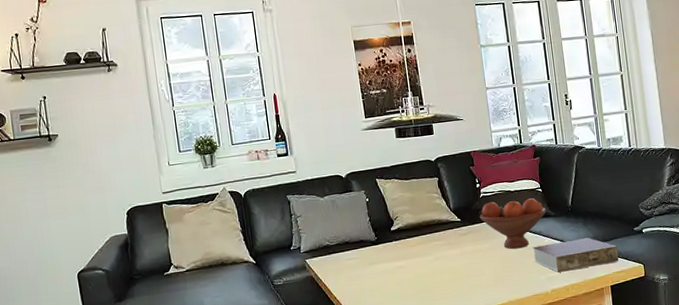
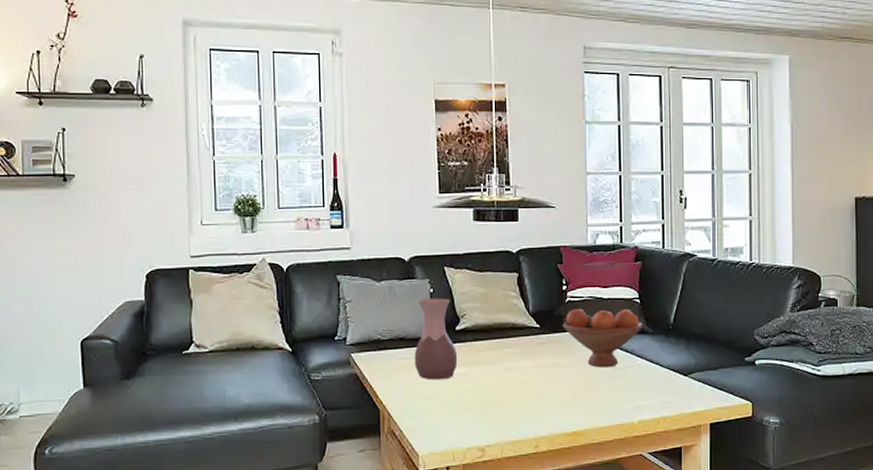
vase: none [356,205,396,275] -> present [414,298,458,380]
book: present [532,238,619,273] -> none [622,363,724,401]

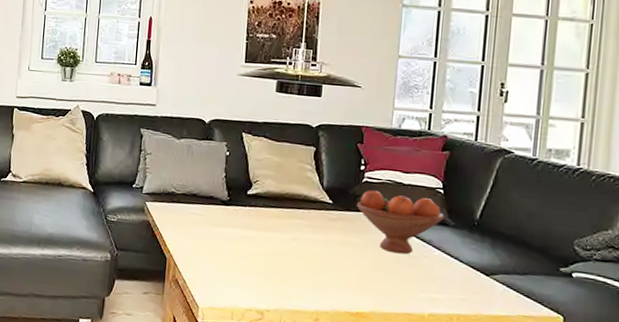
vase: present [414,298,458,380] -> none [203,160,247,240]

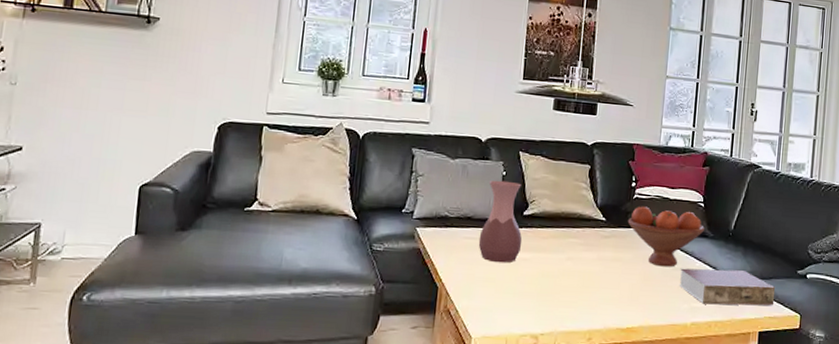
vase: none [203,160,247,240] -> present [478,180,522,263]
book: none [414,256,531,304] -> present [679,268,775,306]

